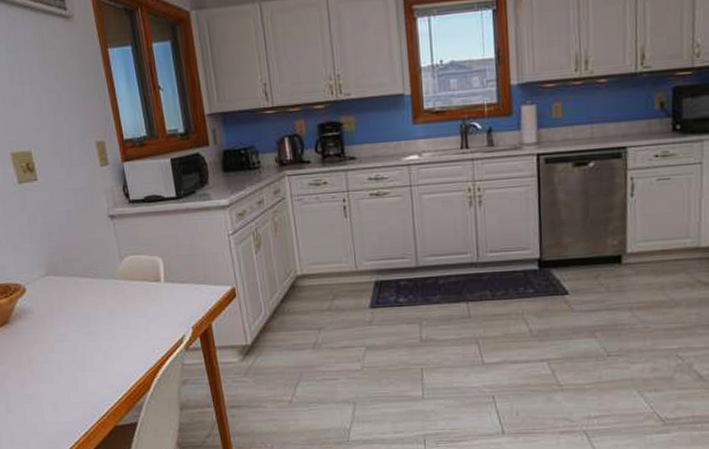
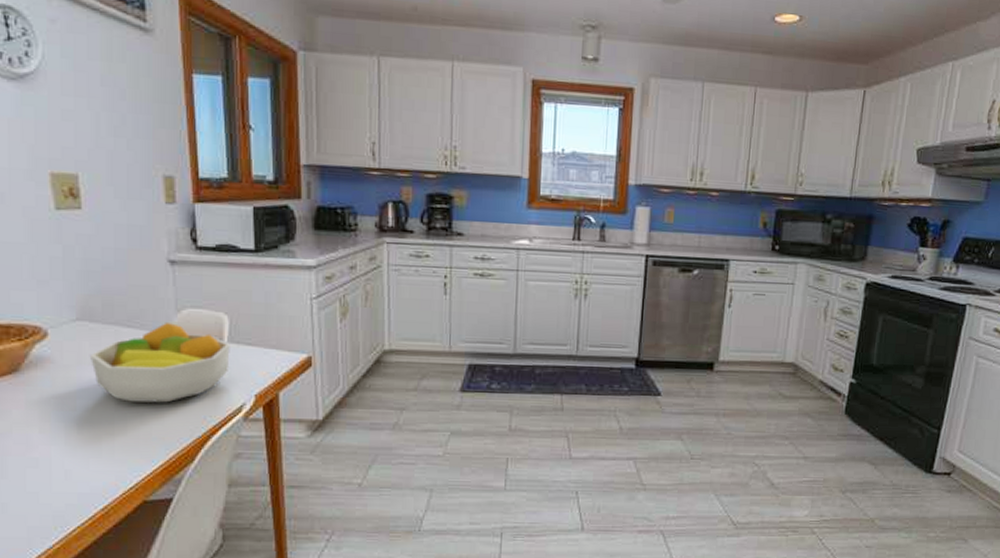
fruit bowl: none [59,270,168,341] -> present [91,323,230,403]

